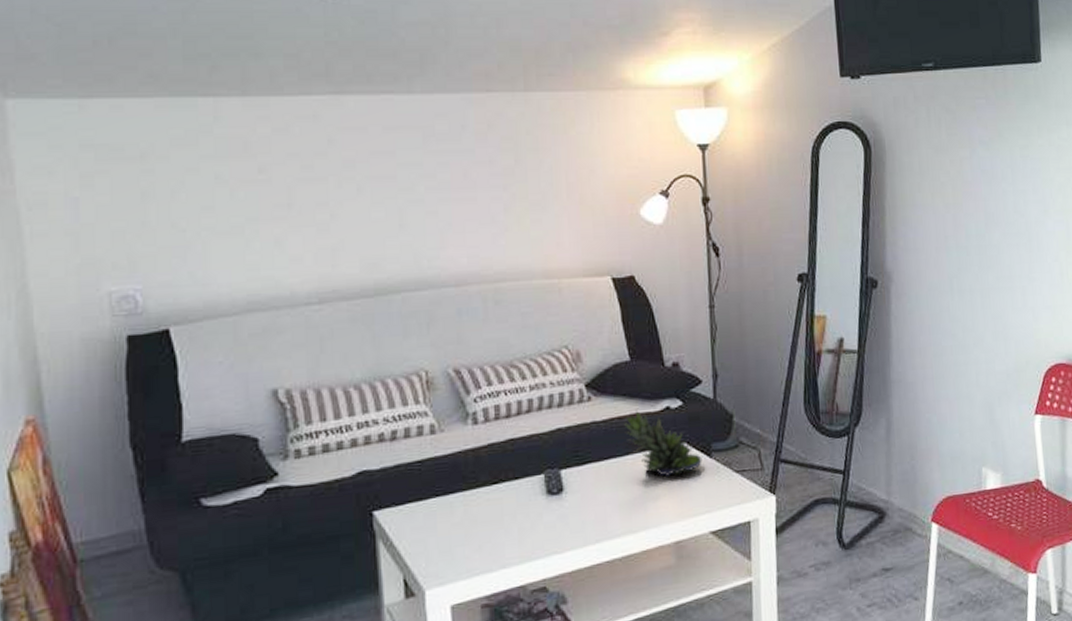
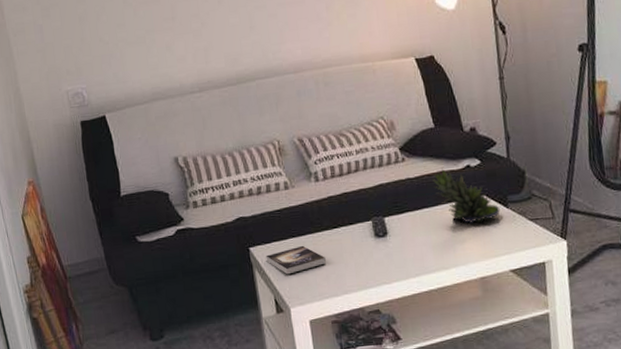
book: none [396,506,481,546] -> present [266,245,327,275]

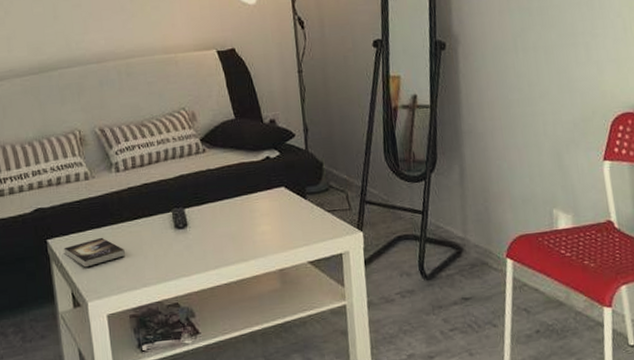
succulent plant: present [433,168,500,224] -> none [233,159,299,216]

